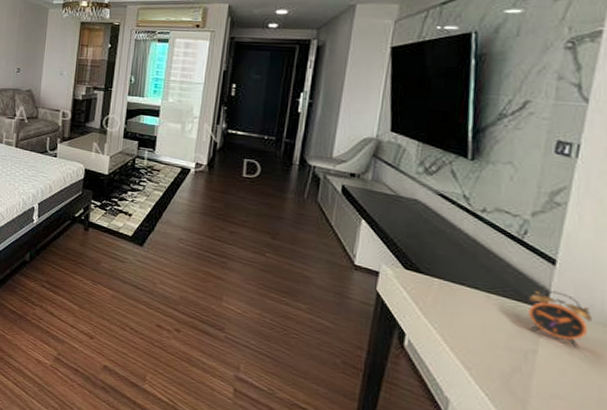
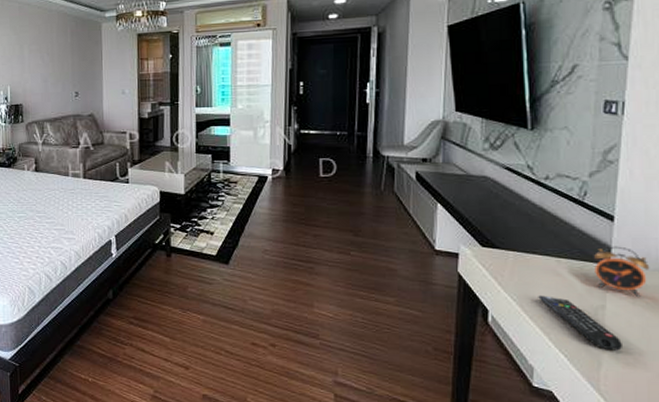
remote control: none [462,328,553,400] -> present [538,295,622,351]

